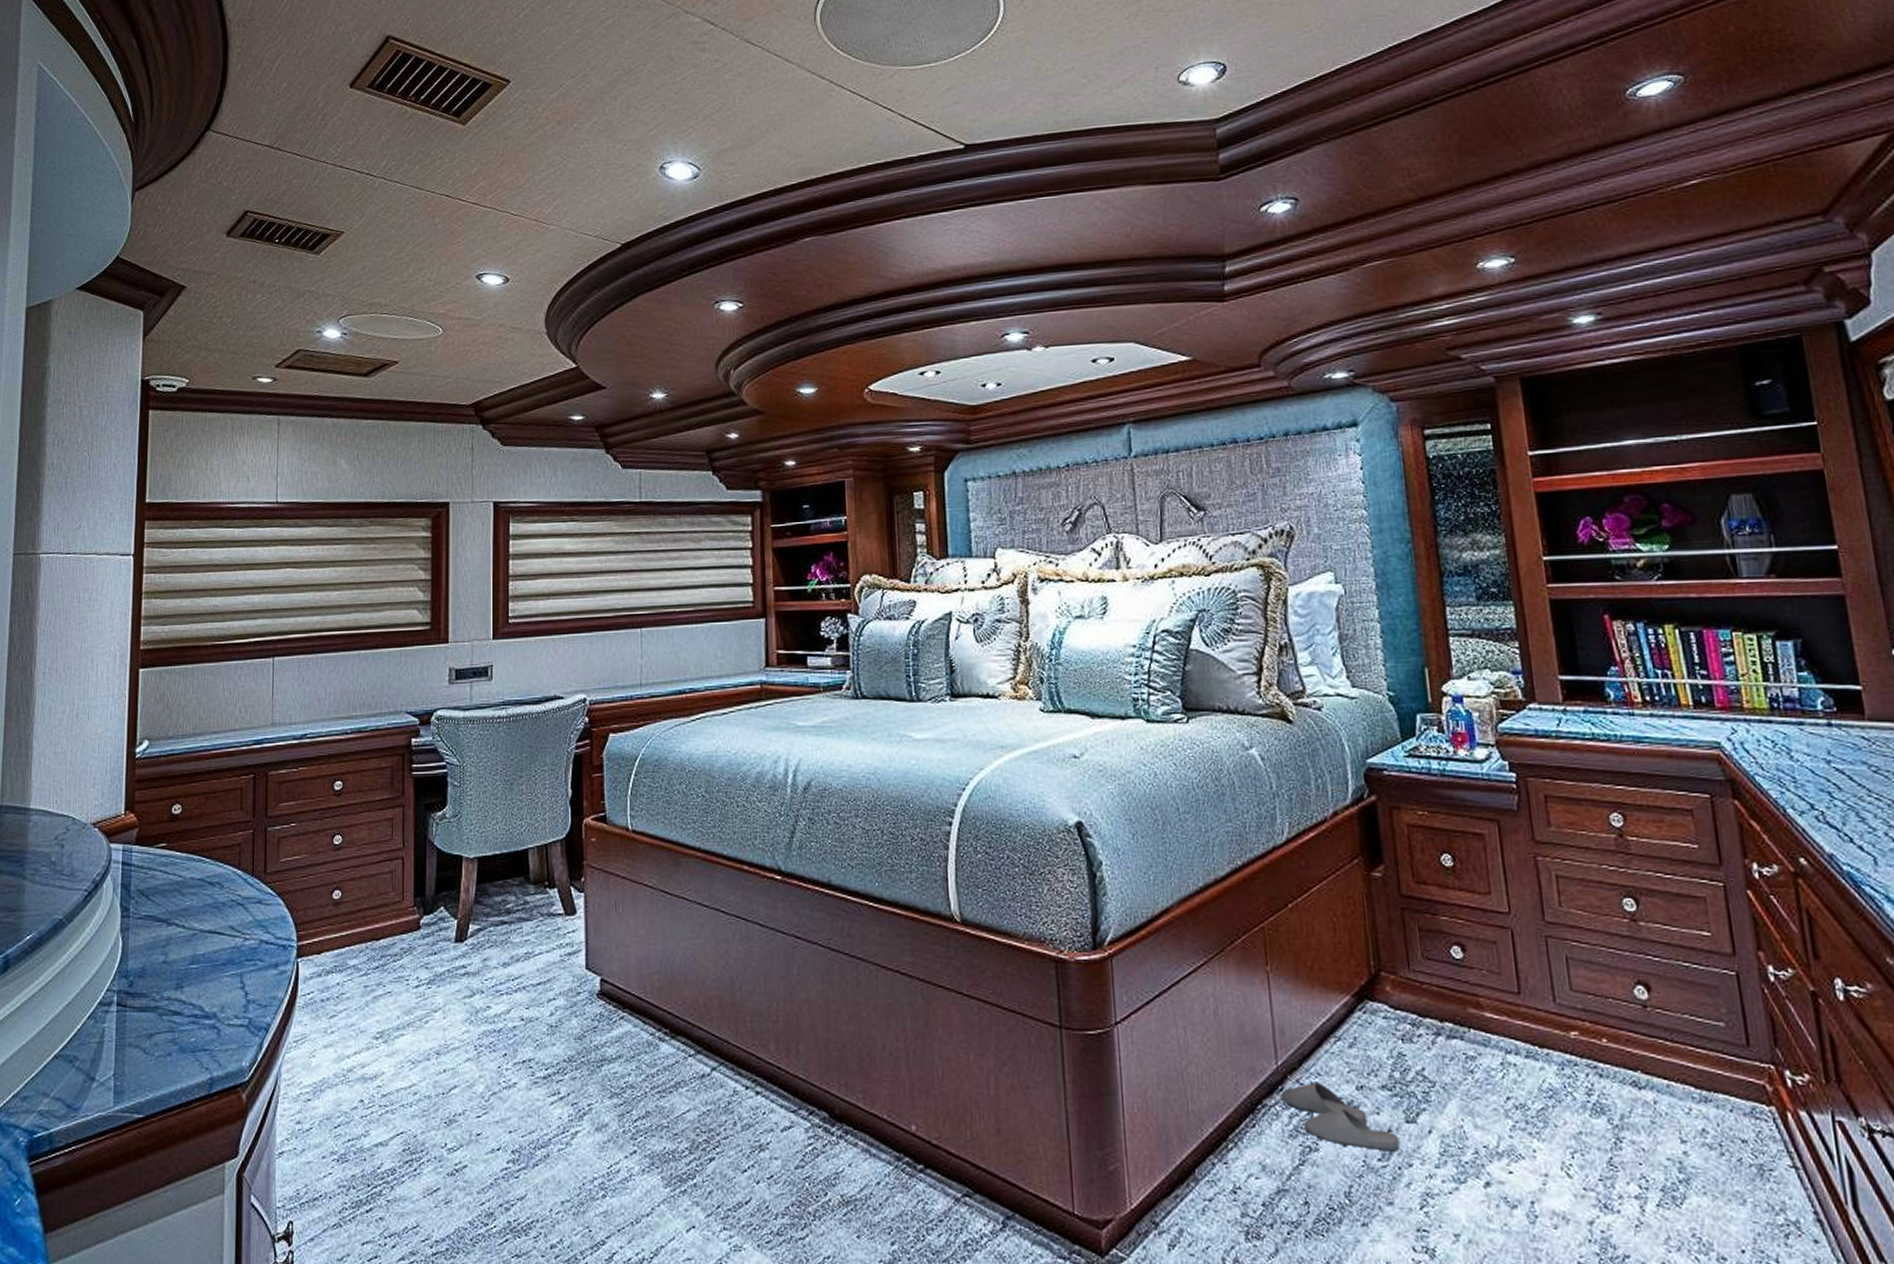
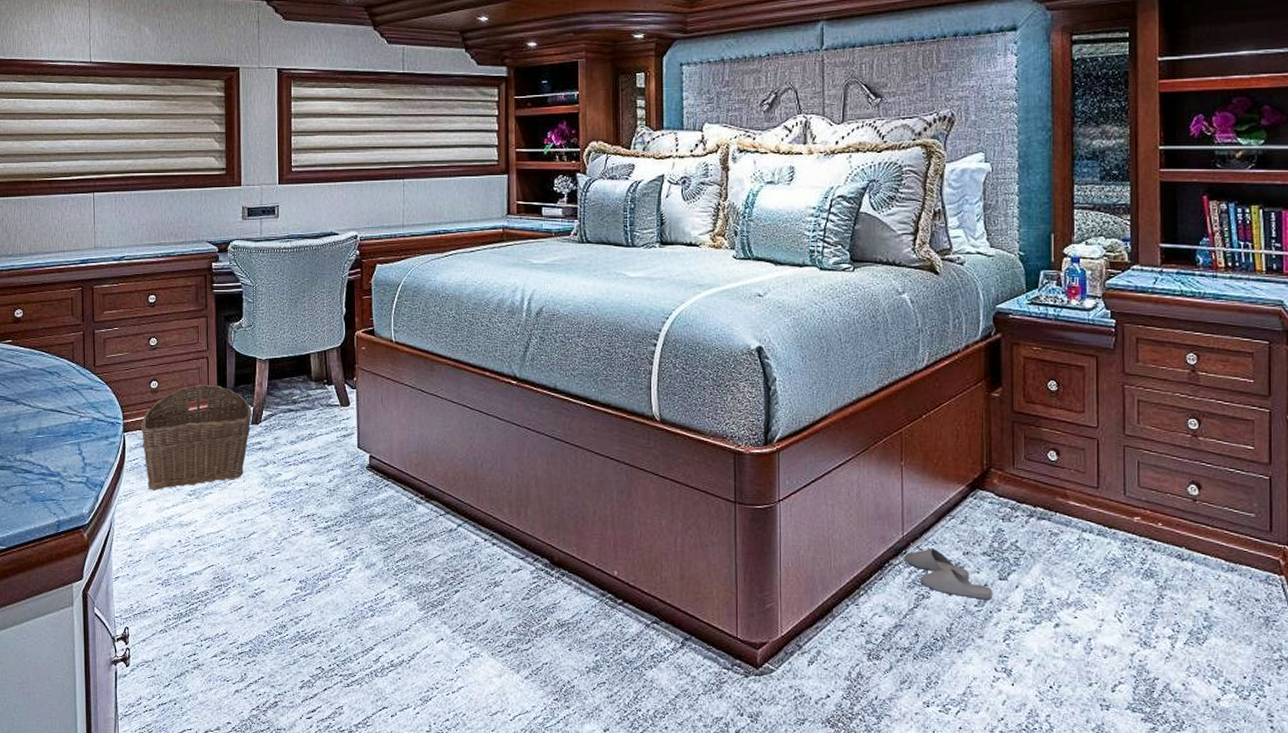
wicker basket: none [318,892,455,1034] -> present [140,384,252,491]

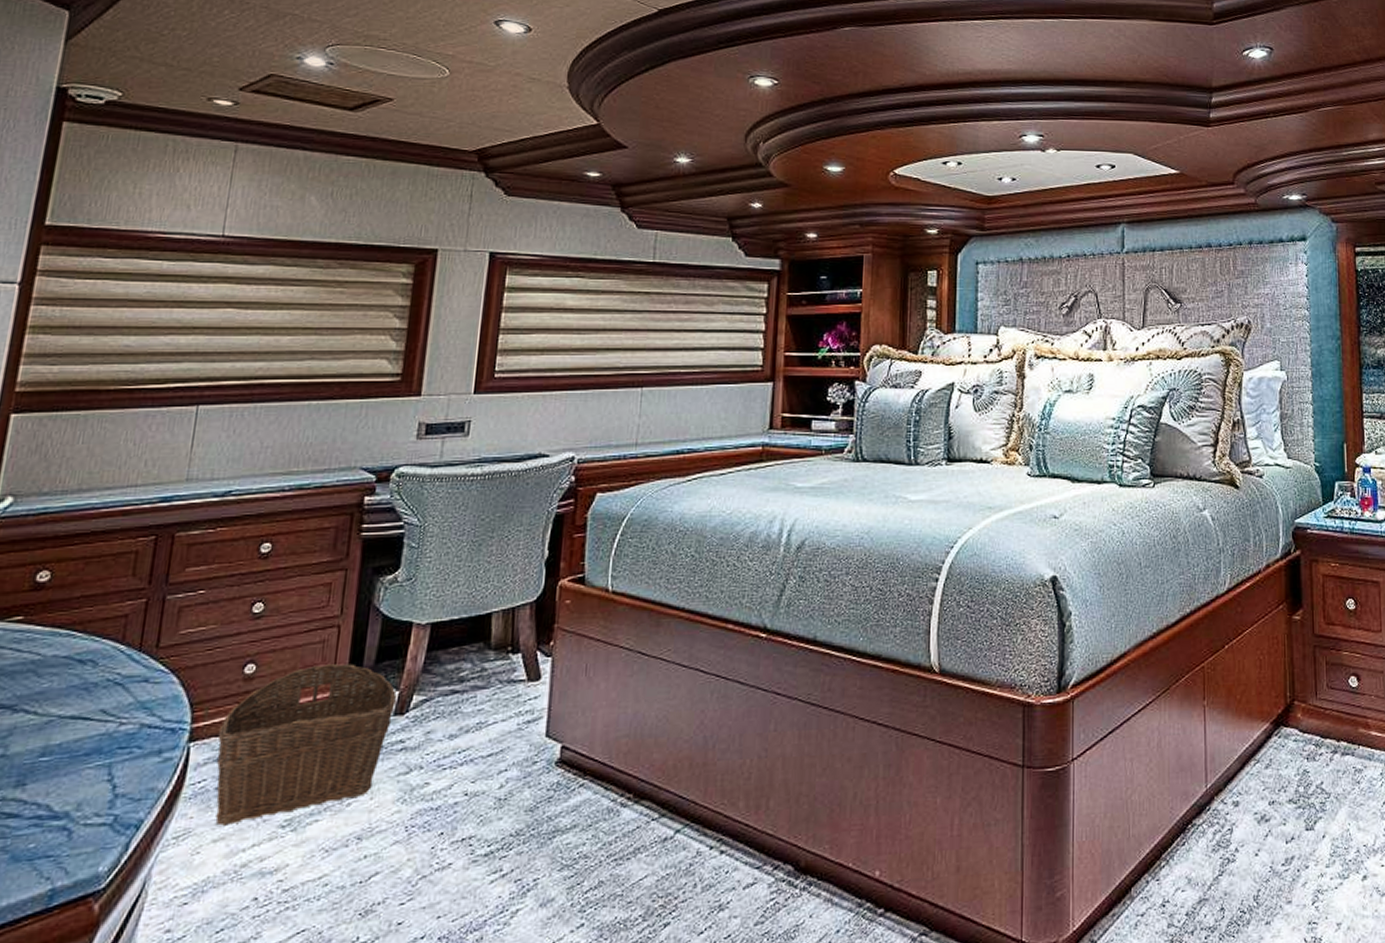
slippers: present [904,549,992,600] -> none [1208,801,1300,857]

